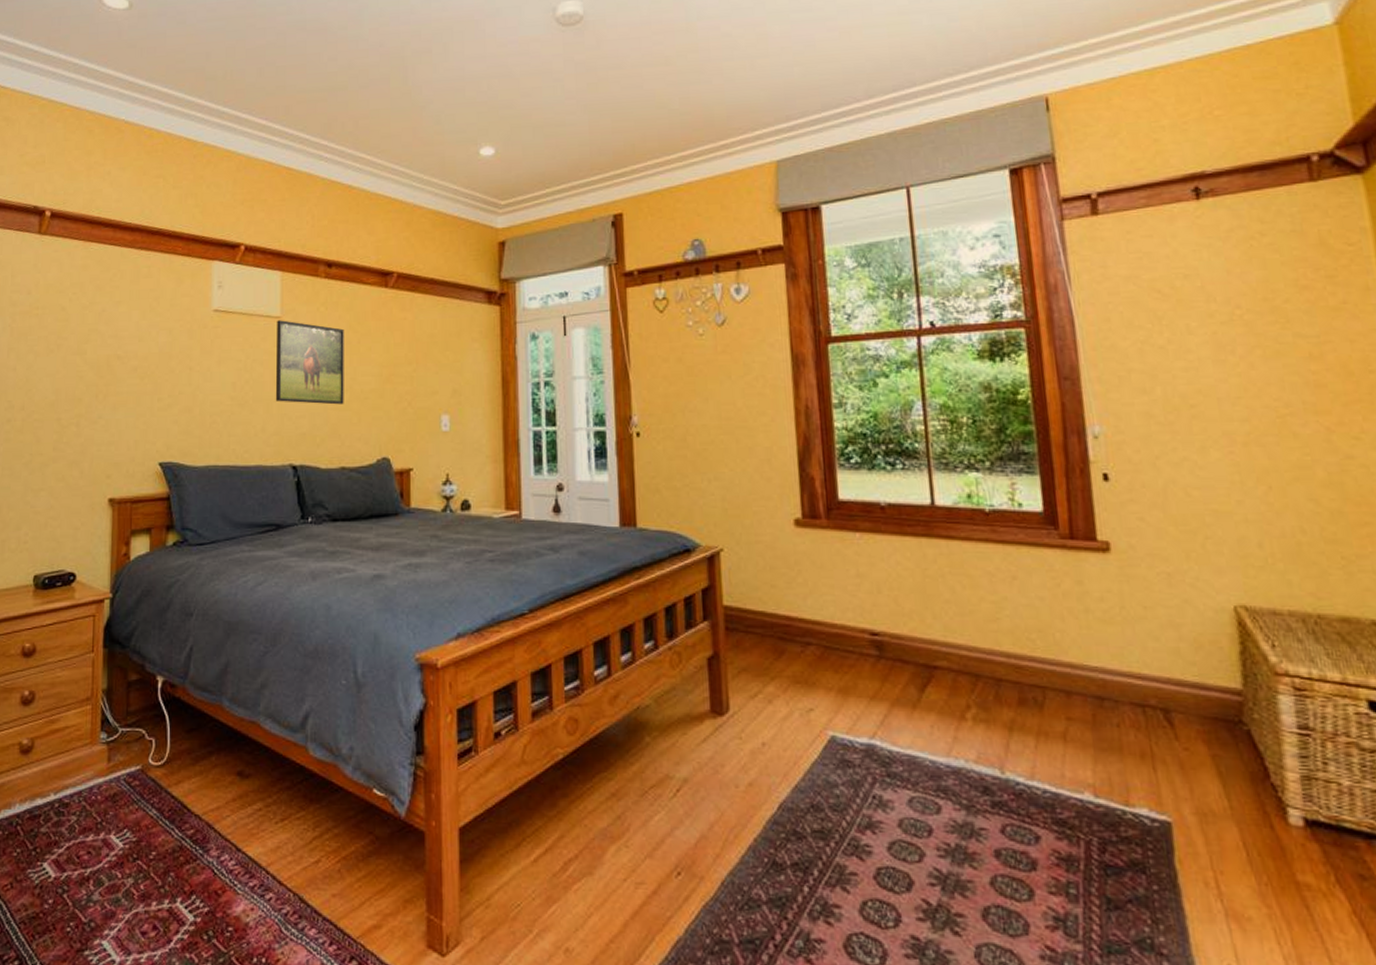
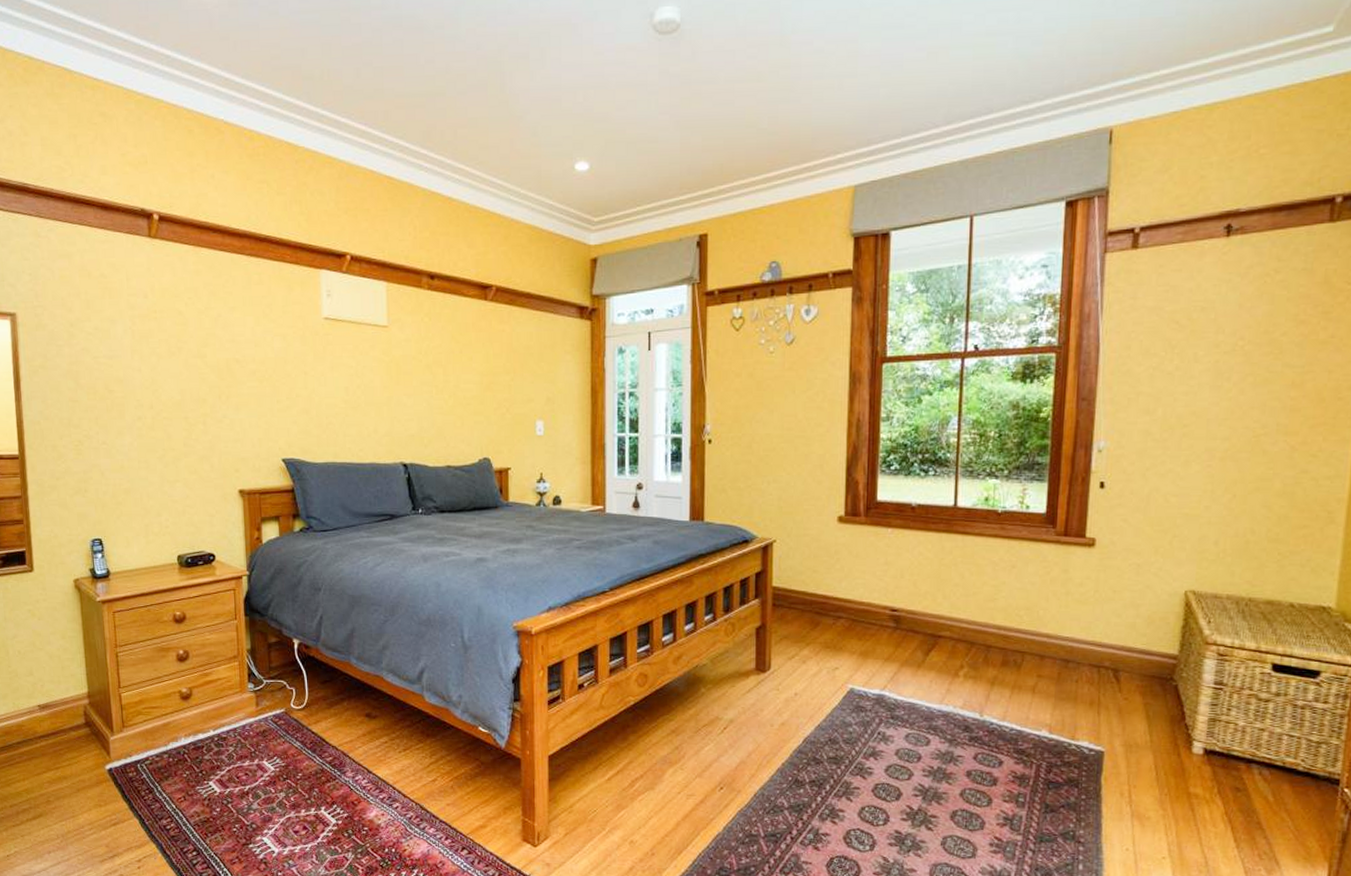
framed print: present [275,320,344,405] -> none [384,329,449,410]

